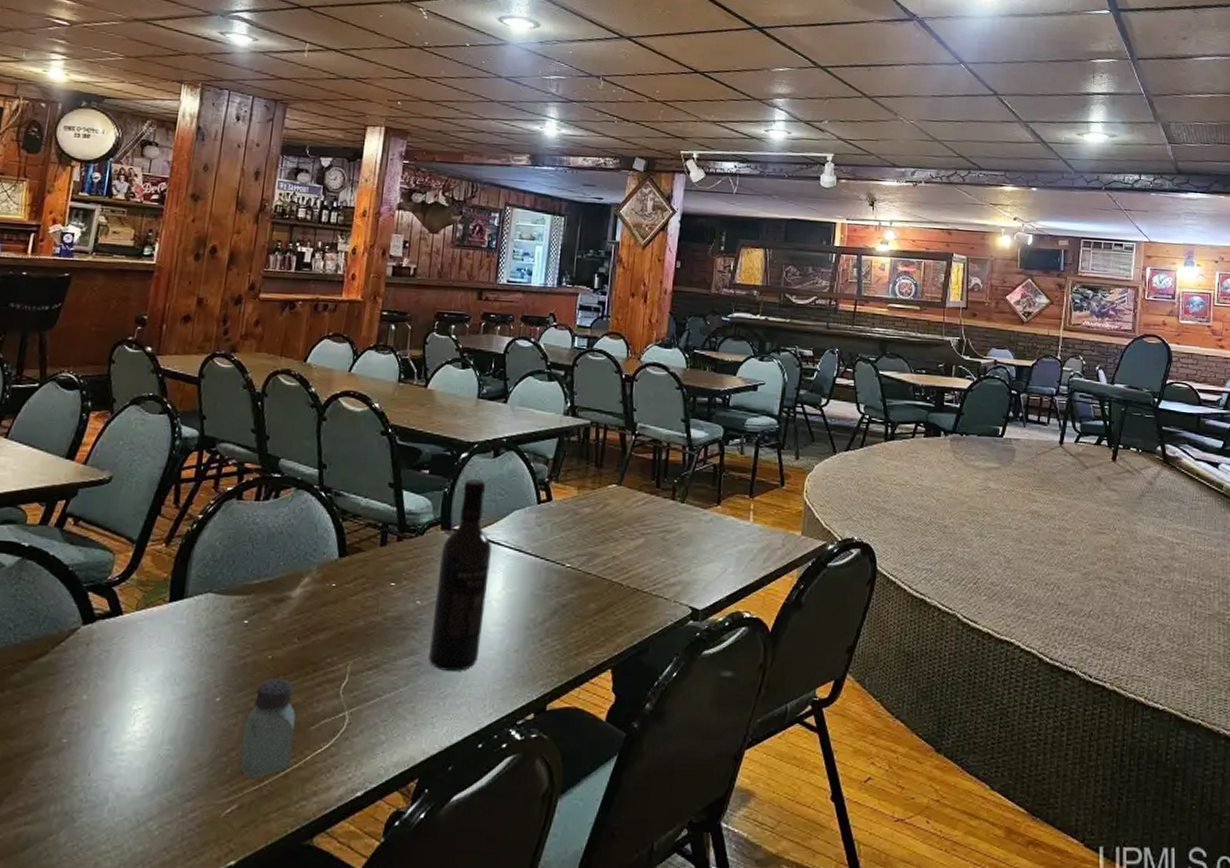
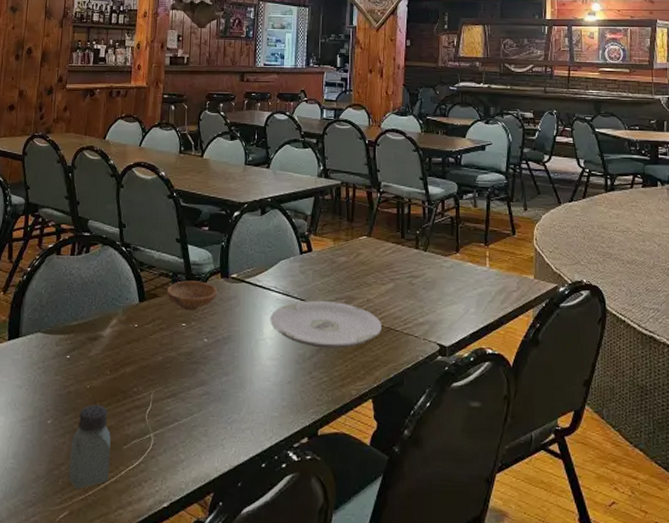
bowl: none [374,532,436,569] -> present [167,280,218,311]
wine bottle: present [429,478,492,671] -> none [217,233,263,400]
plate: none [497,557,628,613] -> present [270,300,382,349]

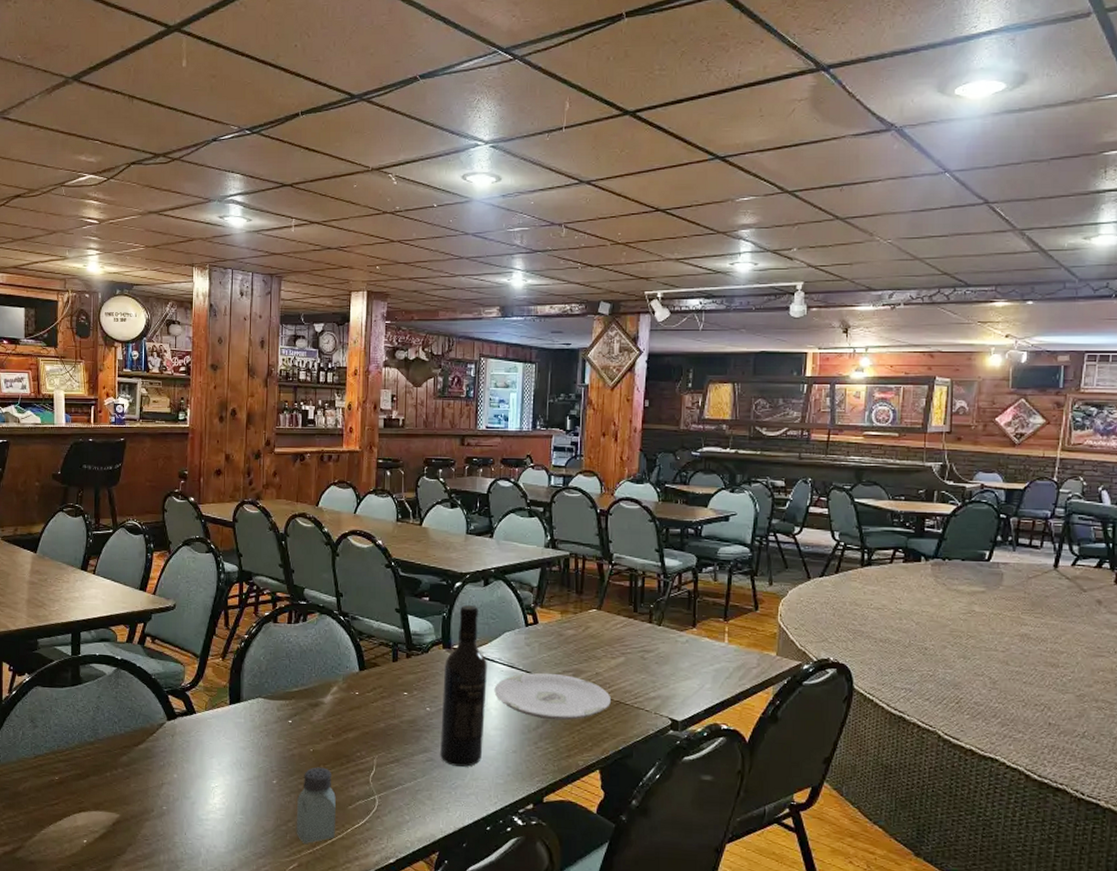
bowl: present [167,280,218,311] -> none [388,650,440,681]
wine bottle: none [217,233,263,400] -> present [440,604,487,767]

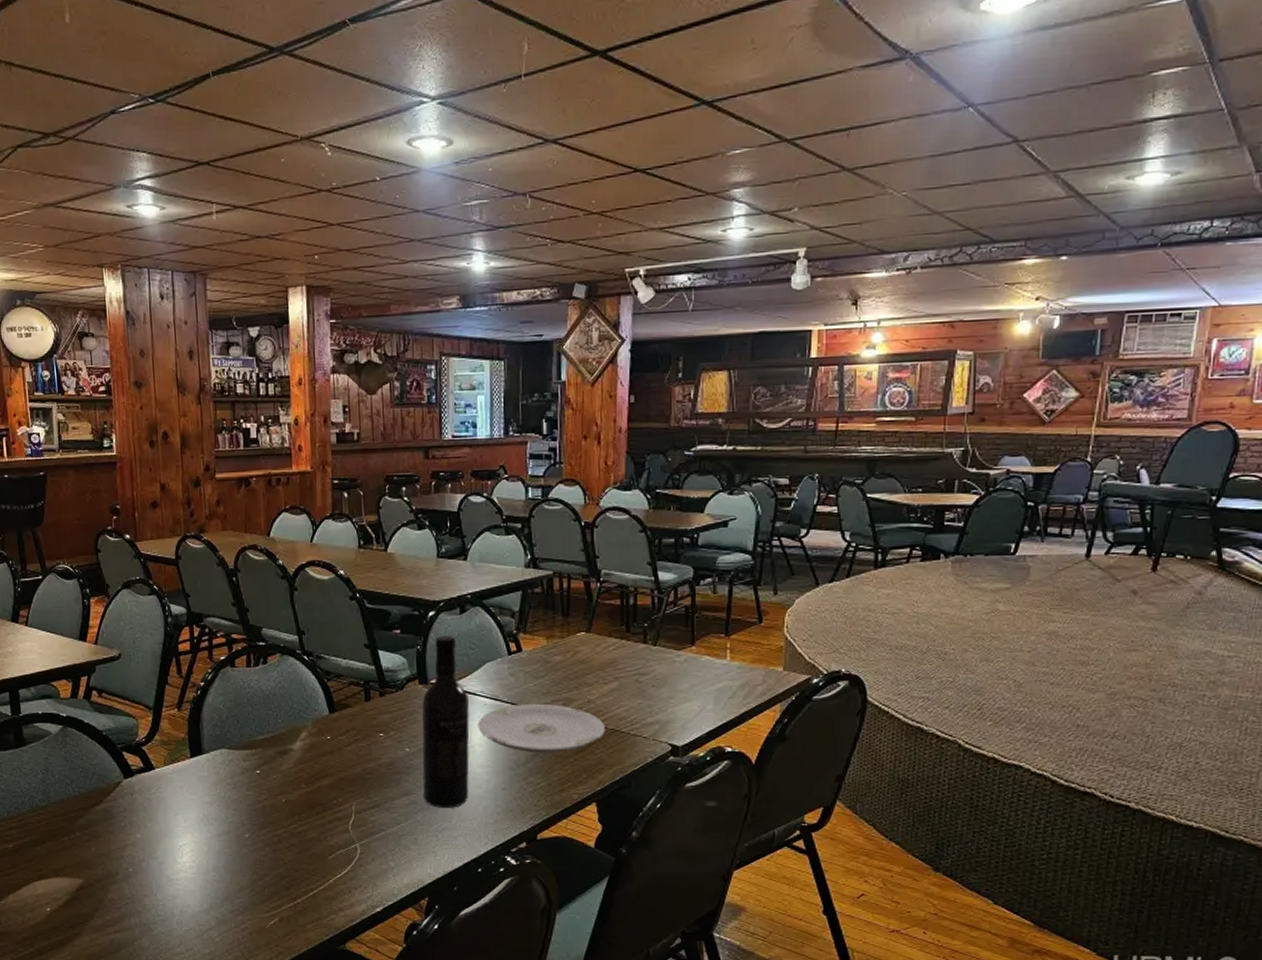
saltshaker: present [296,767,337,844] -> none [273,817,316,897]

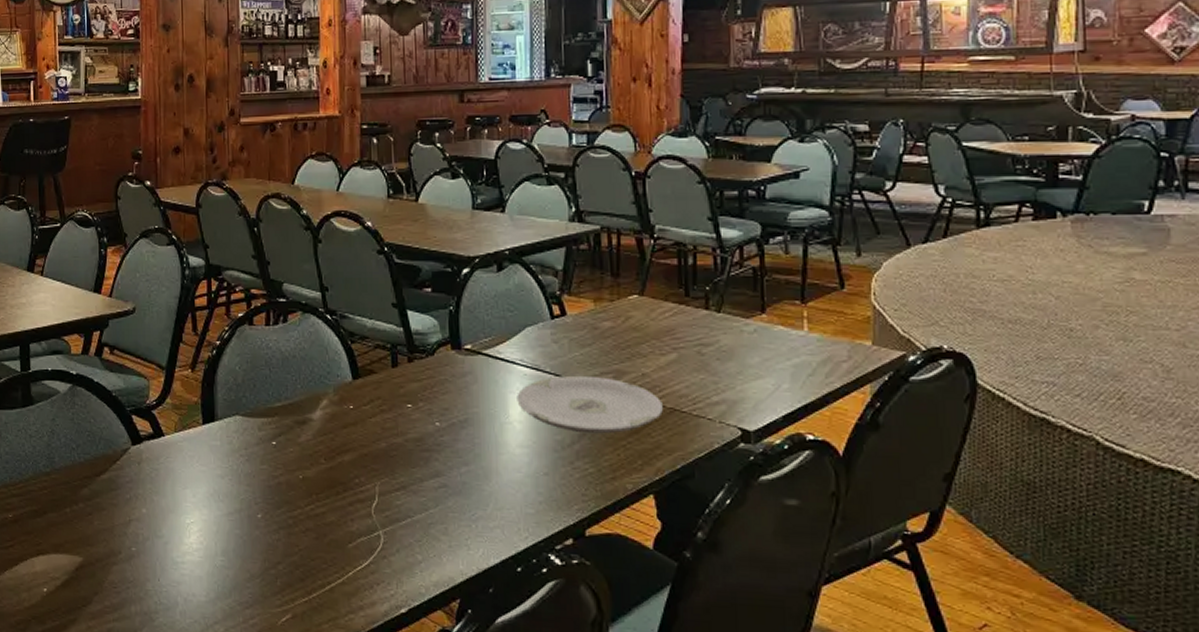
wine bottle: present [422,635,470,808] -> none [454,295,508,494]

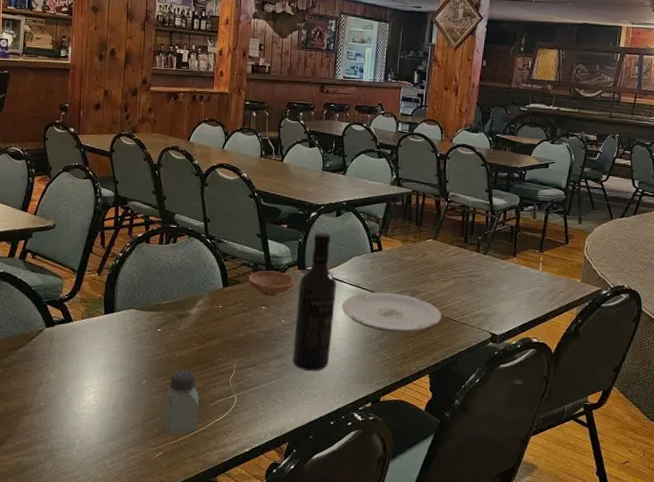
saltshaker: none [287,497,334,590] -> present [162,369,199,435]
bowl: none [386,353,448,390] -> present [249,270,295,297]
wine bottle: none [454,295,508,494] -> present [292,232,336,371]

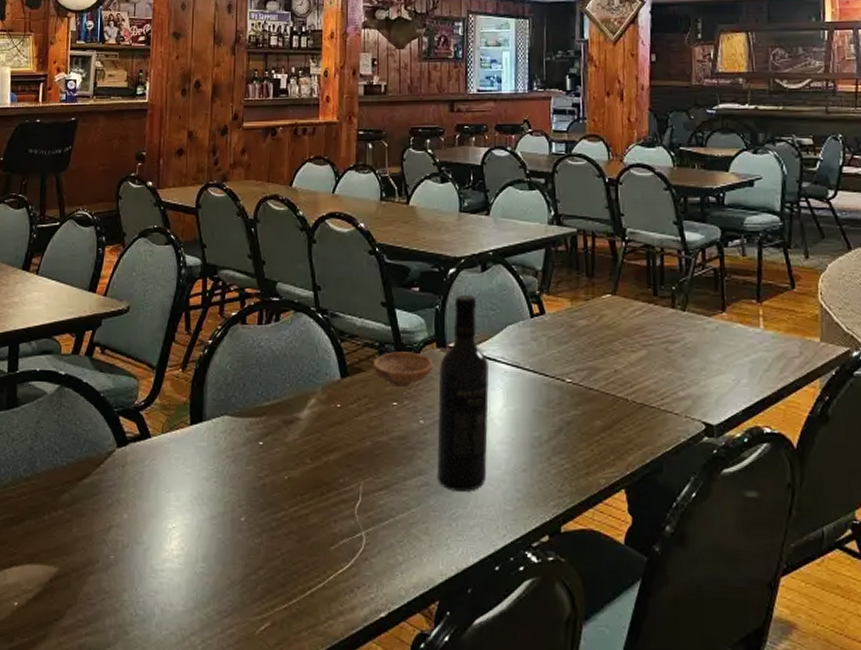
saltshaker: present [162,369,199,435] -> none [268,498,316,596]
plate: present [341,292,441,333] -> none [498,372,633,430]

